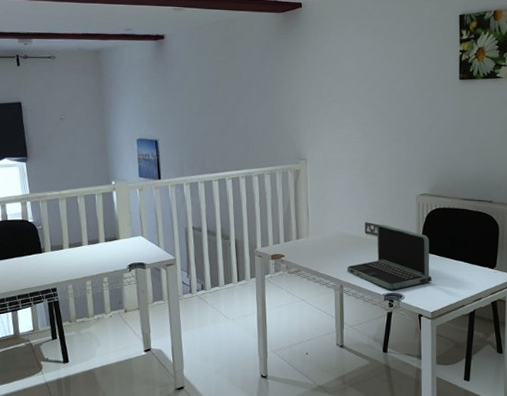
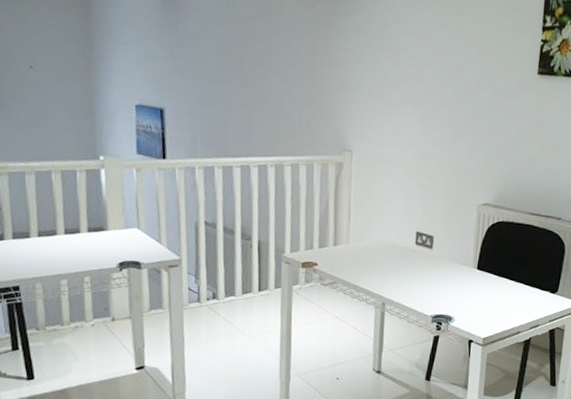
laptop: present [346,224,432,290] -> none [391,235,488,311]

